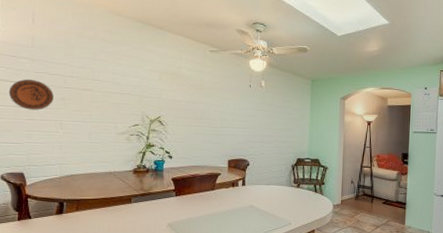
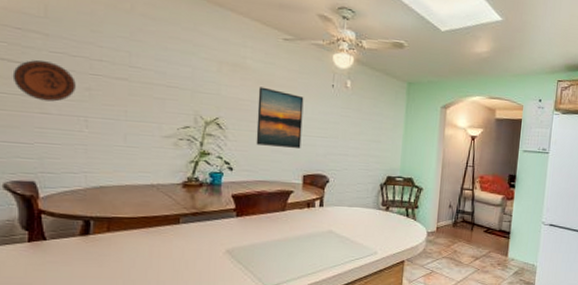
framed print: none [190,90,227,138] -> present [256,87,304,148]

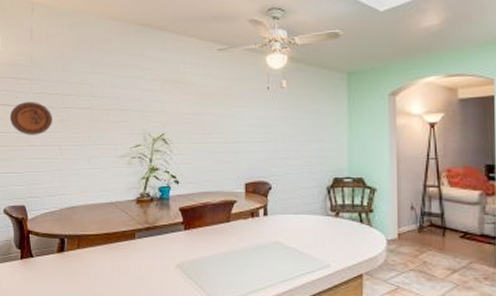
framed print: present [256,87,304,148] -> none [198,99,241,156]

